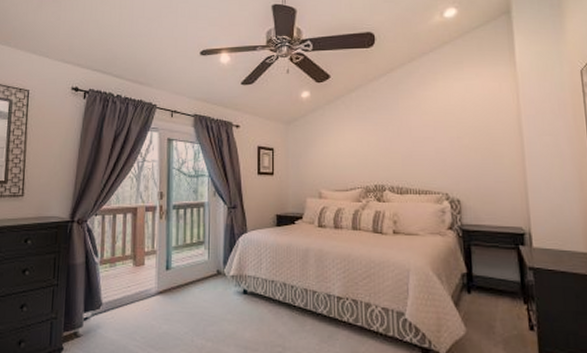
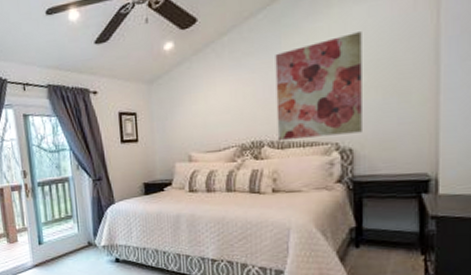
wall art: none [394,103,467,186] -> present [275,32,362,140]

